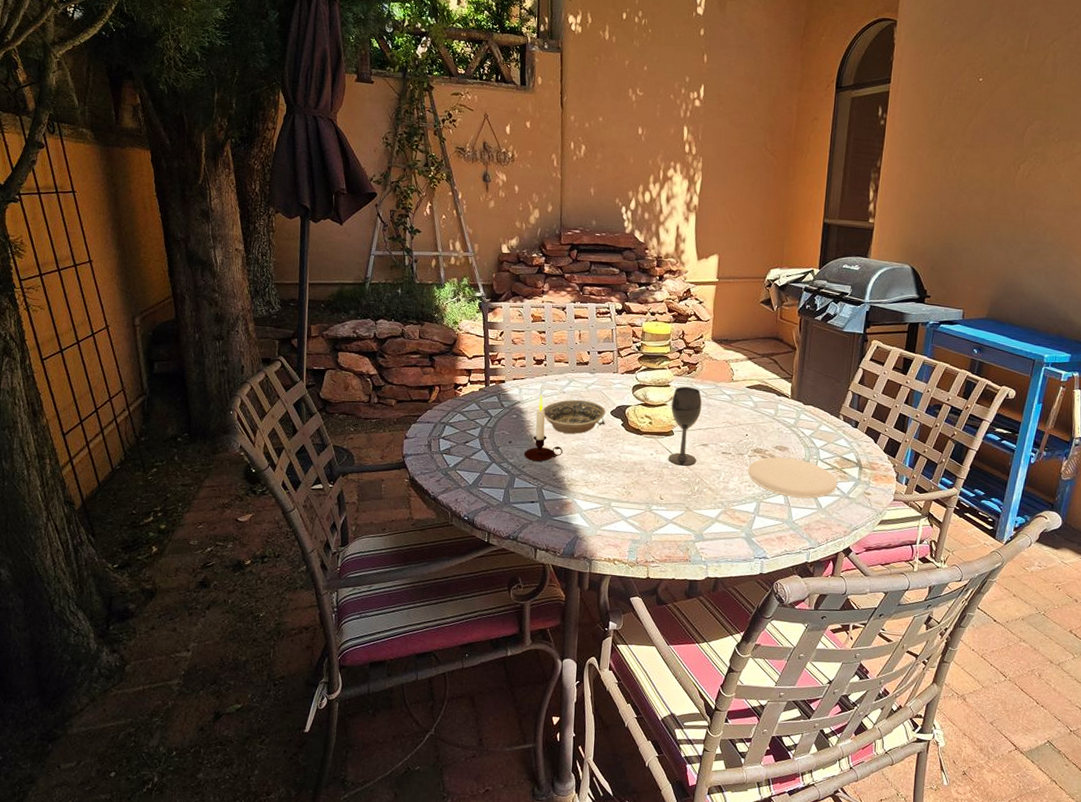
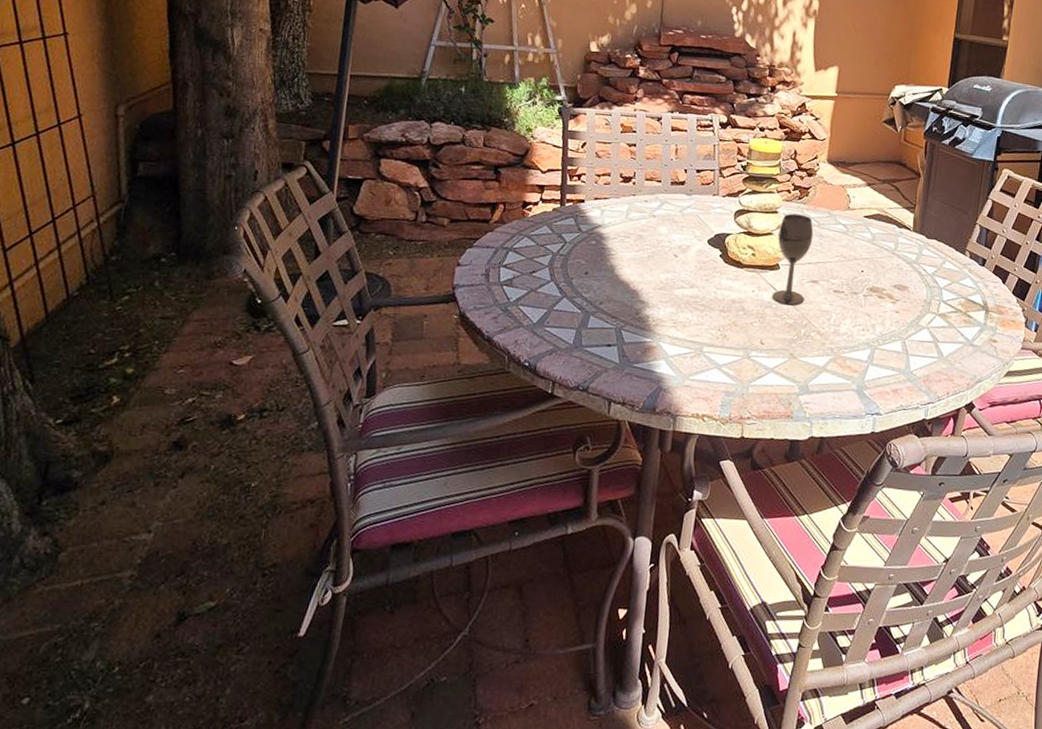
candle: present [523,394,563,462] -> none [602,218,649,297]
bowl: present [543,399,606,434] -> none [628,224,703,266]
plate: present [748,457,837,499] -> none [862,297,961,346]

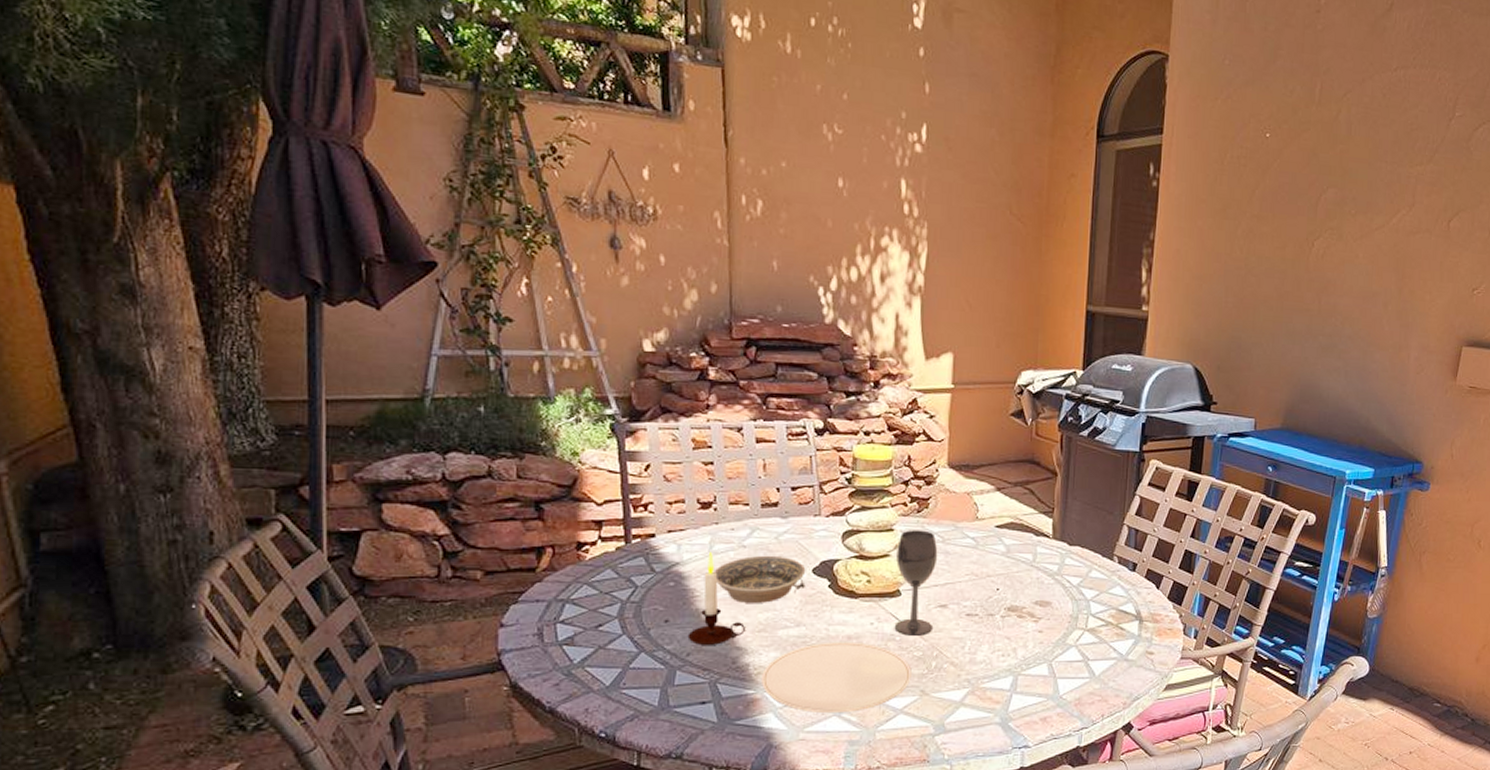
candle: none [602,218,649,297] -> present [687,551,745,645]
bowl: none [628,224,703,266] -> present [714,555,806,603]
plate: none [658,303,784,367] -> present [762,642,912,714]

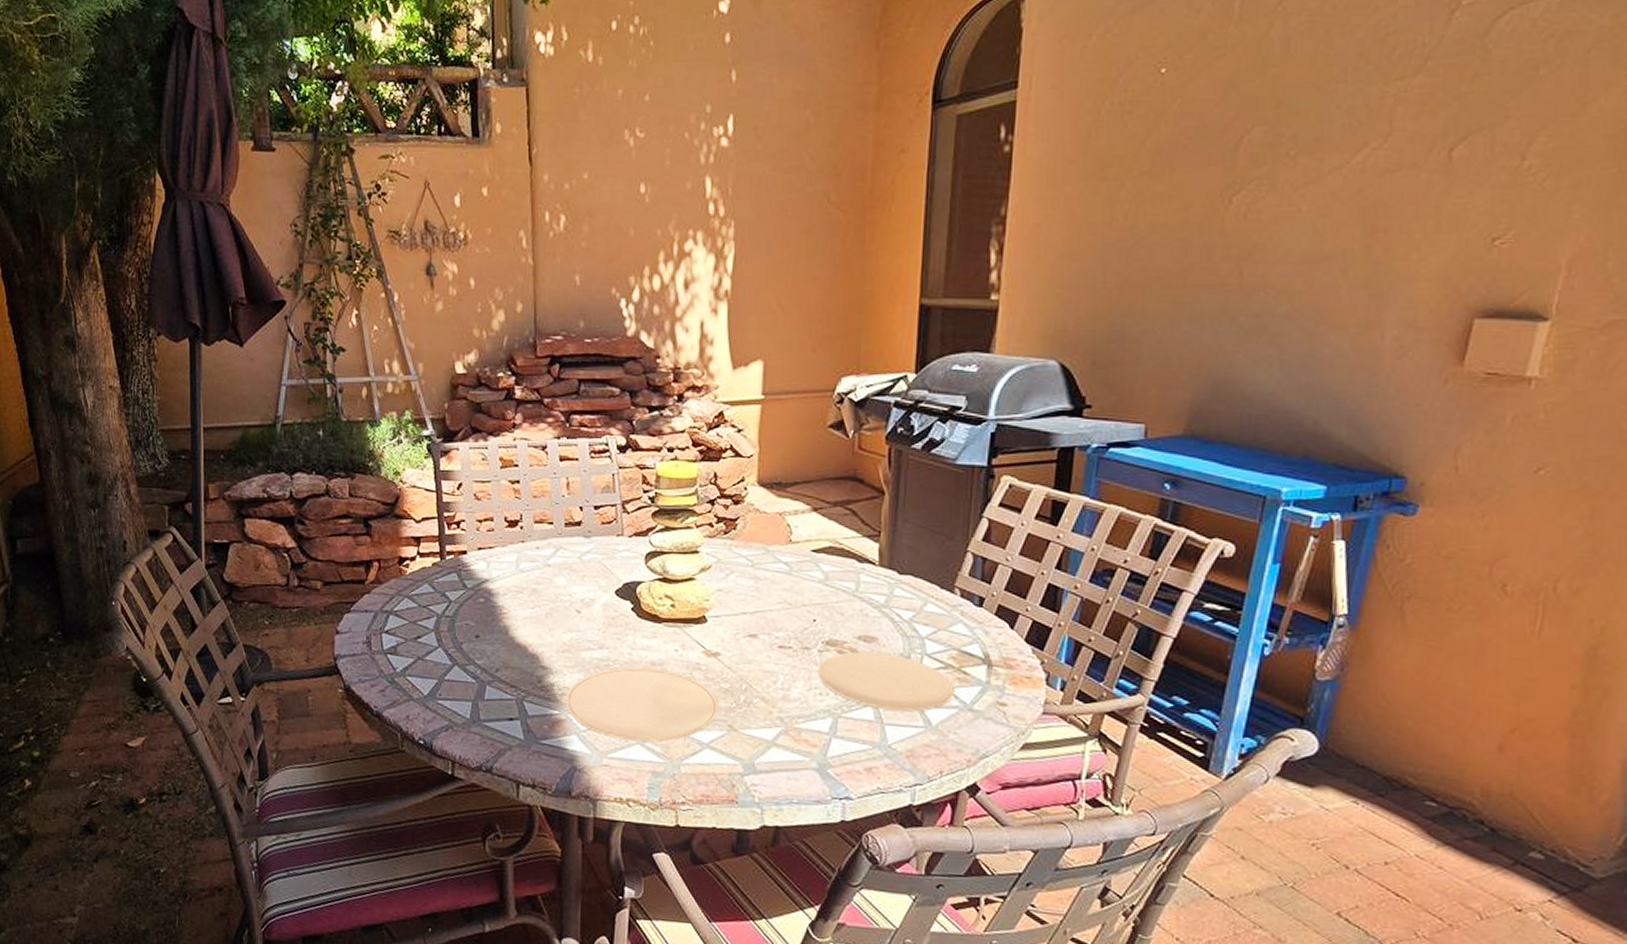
candle: present [687,551,745,645] -> none [496,569,550,663]
bowl: present [714,555,806,603] -> none [520,574,609,623]
wine glass: present [894,530,938,636] -> none [700,552,747,666]
plate: none [1000,614,1113,666] -> present [818,651,954,712]

